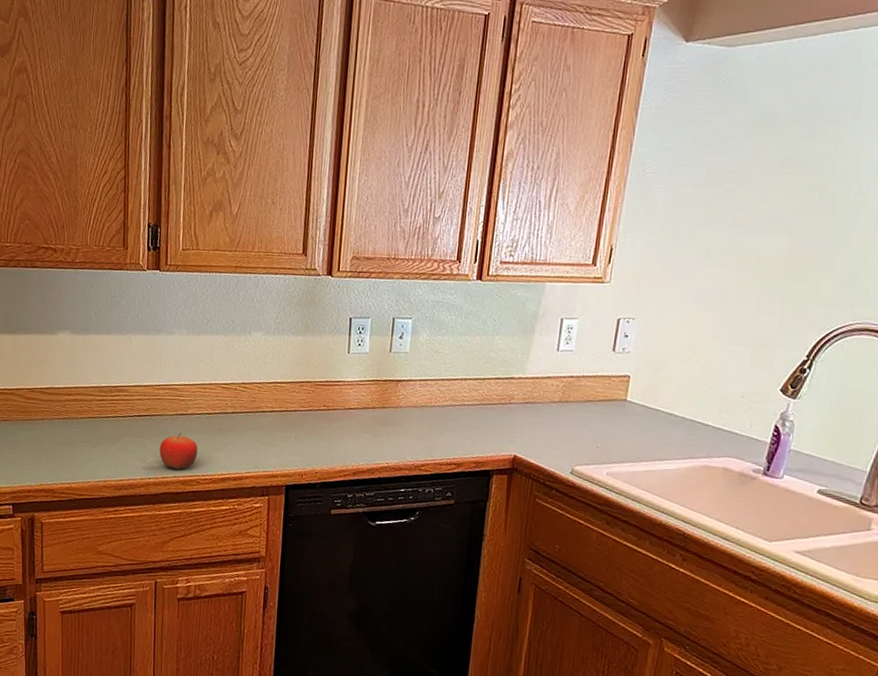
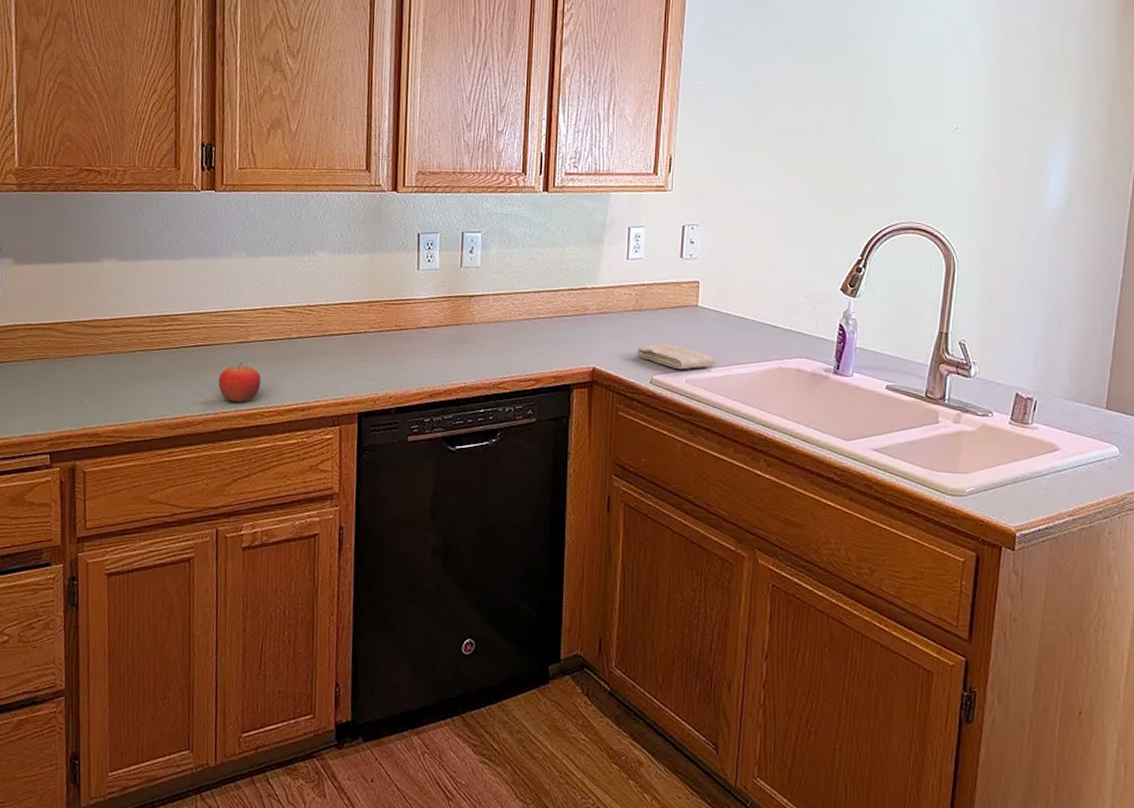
washcloth: none [558,436,640,462] -> present [636,344,716,369]

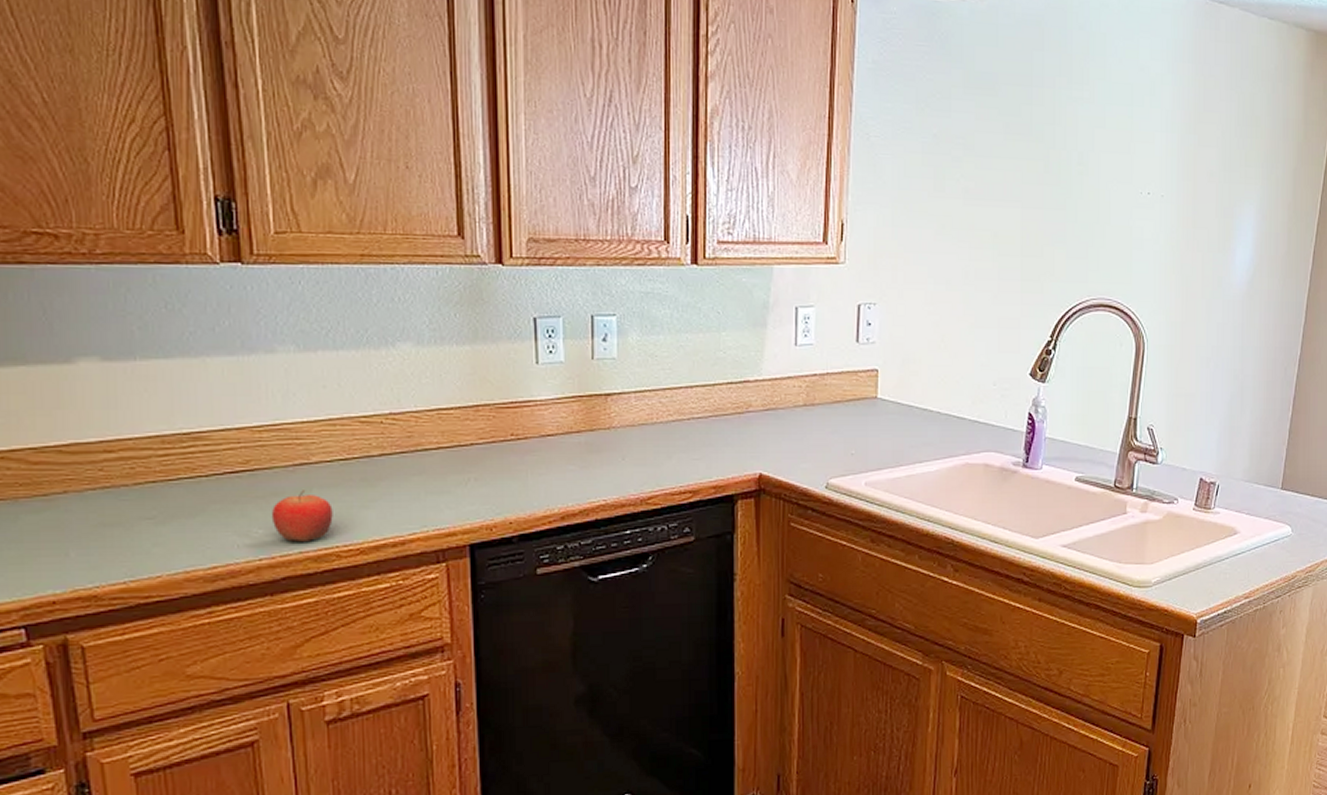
washcloth: present [636,344,716,369] -> none [808,442,898,470]

